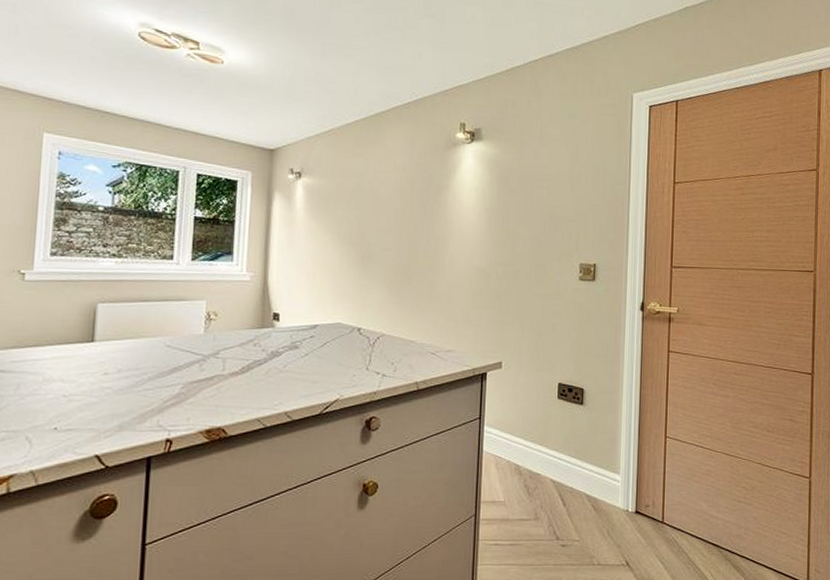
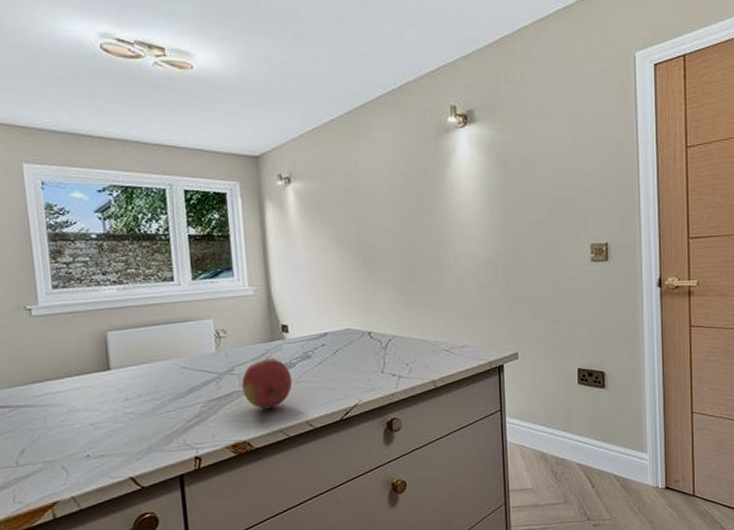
fruit: none [224,346,277,396] -> present [241,359,293,409]

